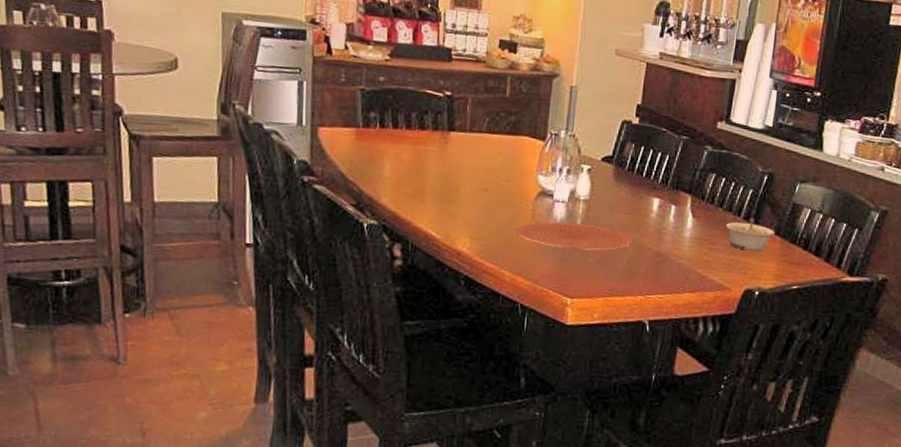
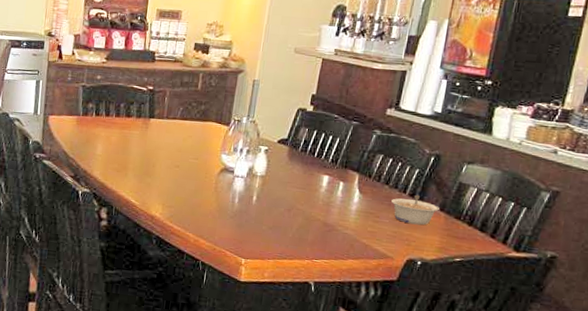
plate: present [515,221,632,250] -> none [200,193,302,219]

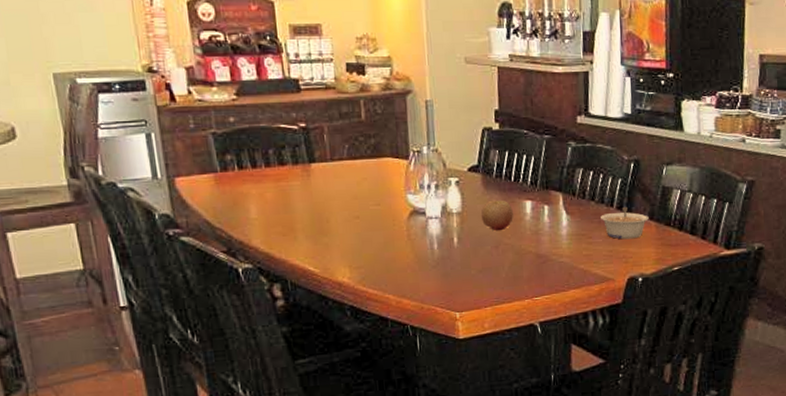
fruit: none [281,170,311,197] -> present [480,200,513,231]

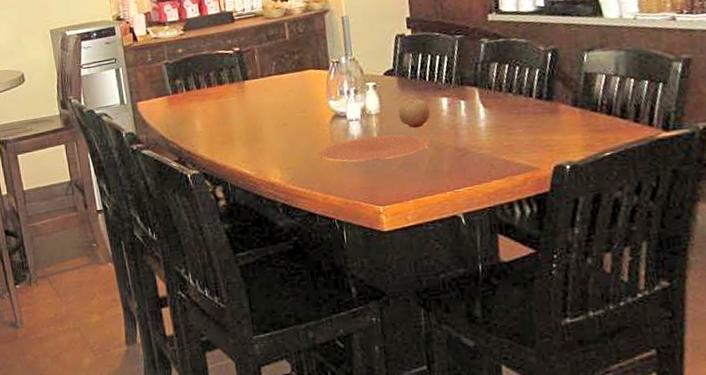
plate: none [392,236,510,264] -> present [318,134,429,162]
legume: present [601,206,649,240] -> none [520,95,572,128]

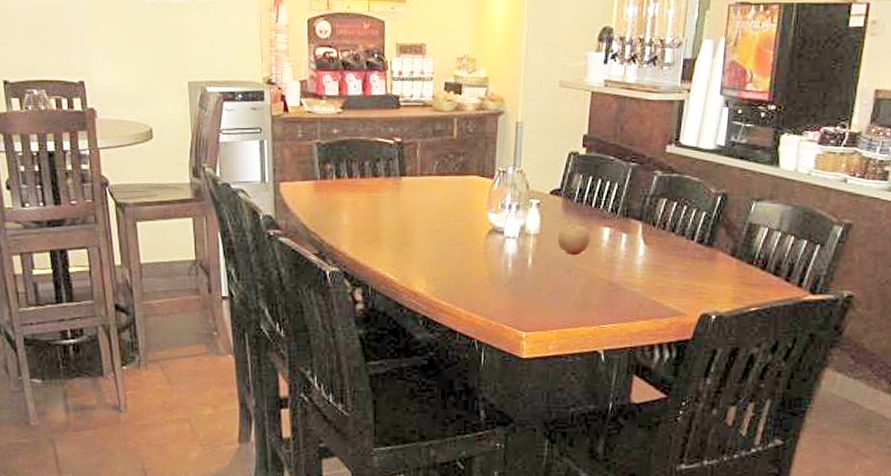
plate: present [318,134,429,162] -> none [468,257,583,284]

